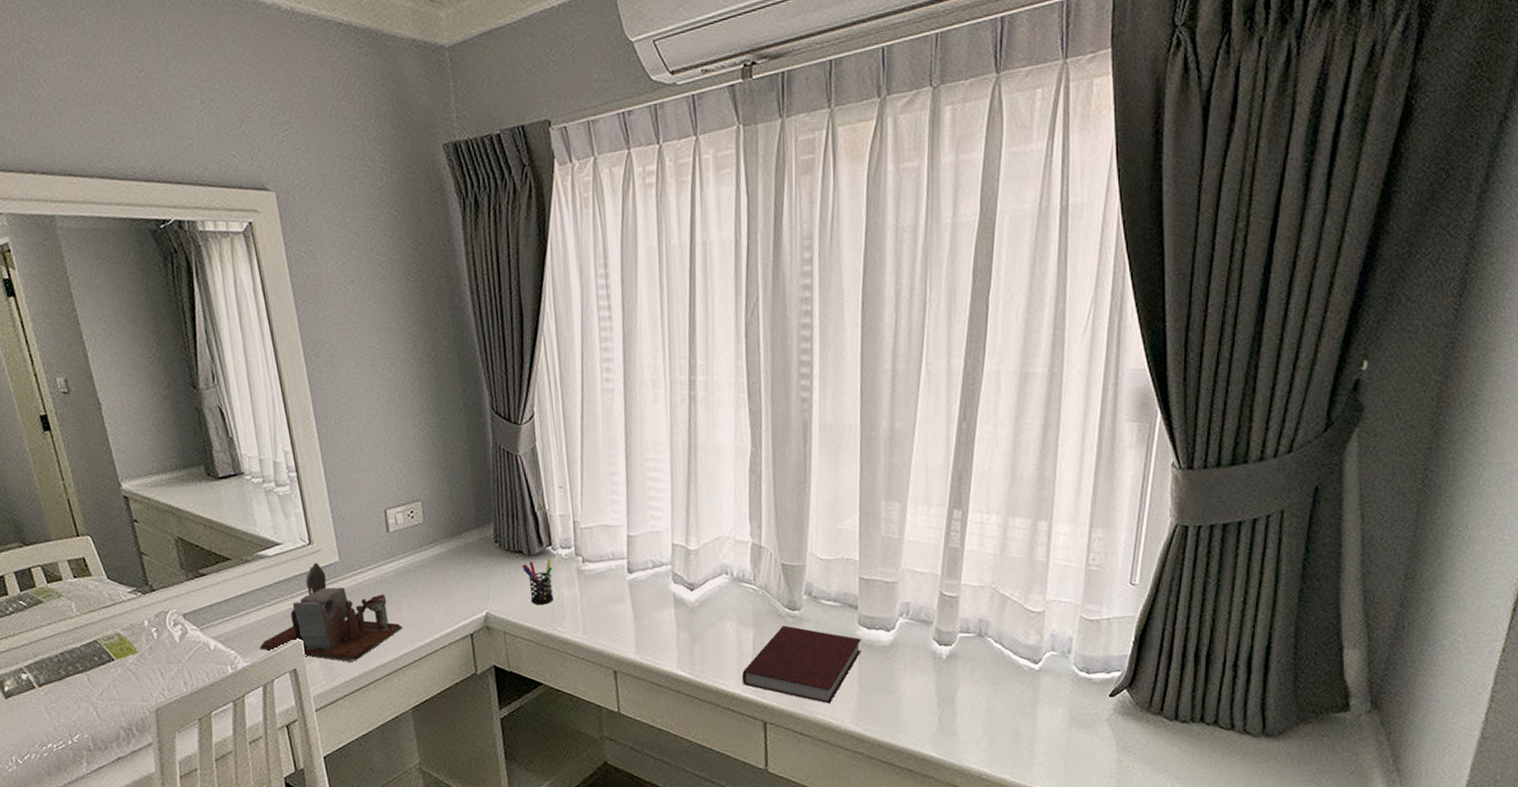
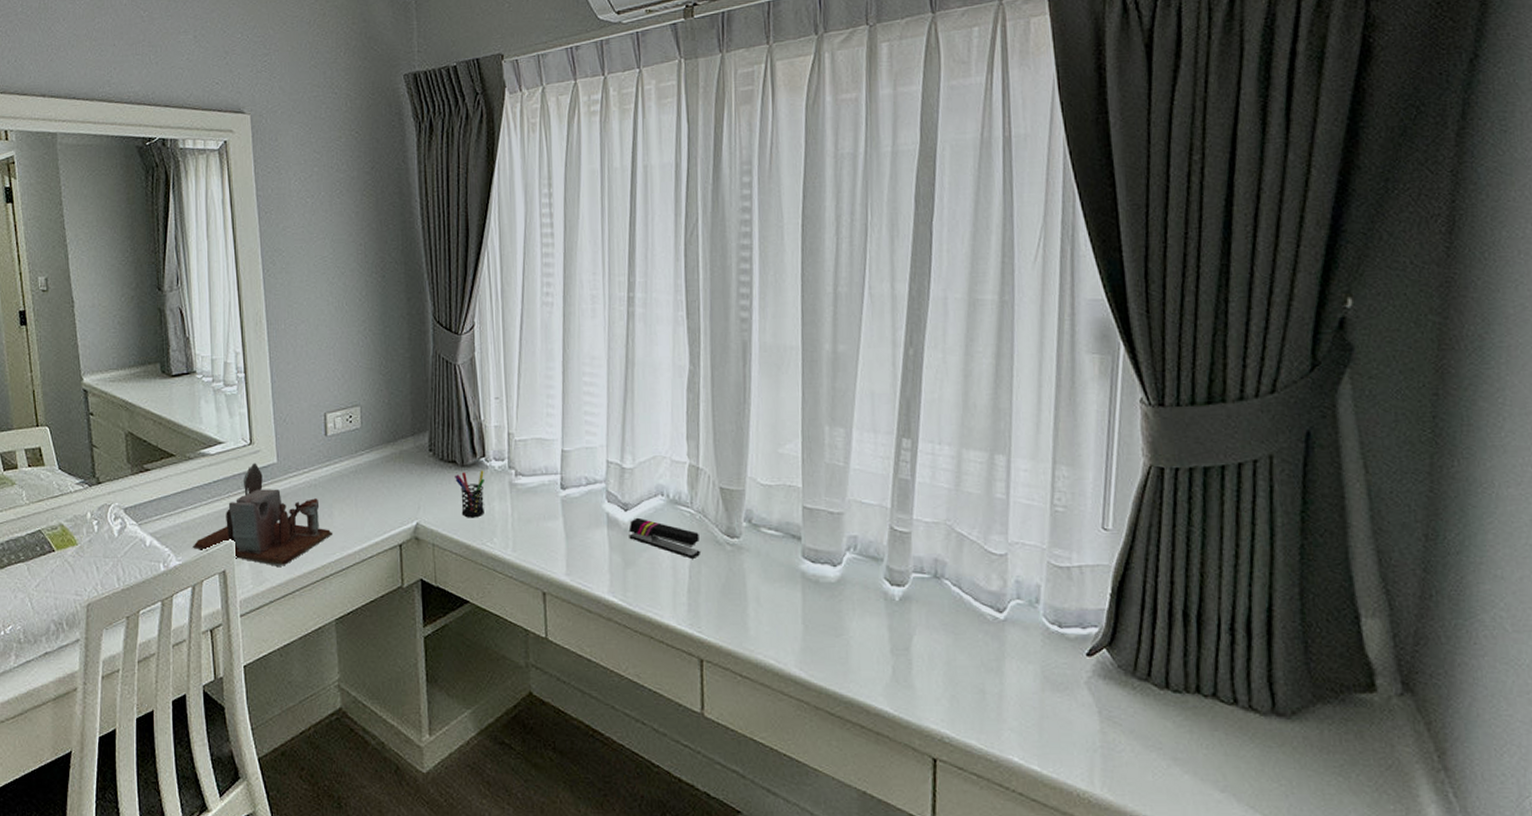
stapler: none [695,596,763,632] -> present [628,517,700,559]
notebook: present [742,625,861,704] -> none [677,554,806,644]

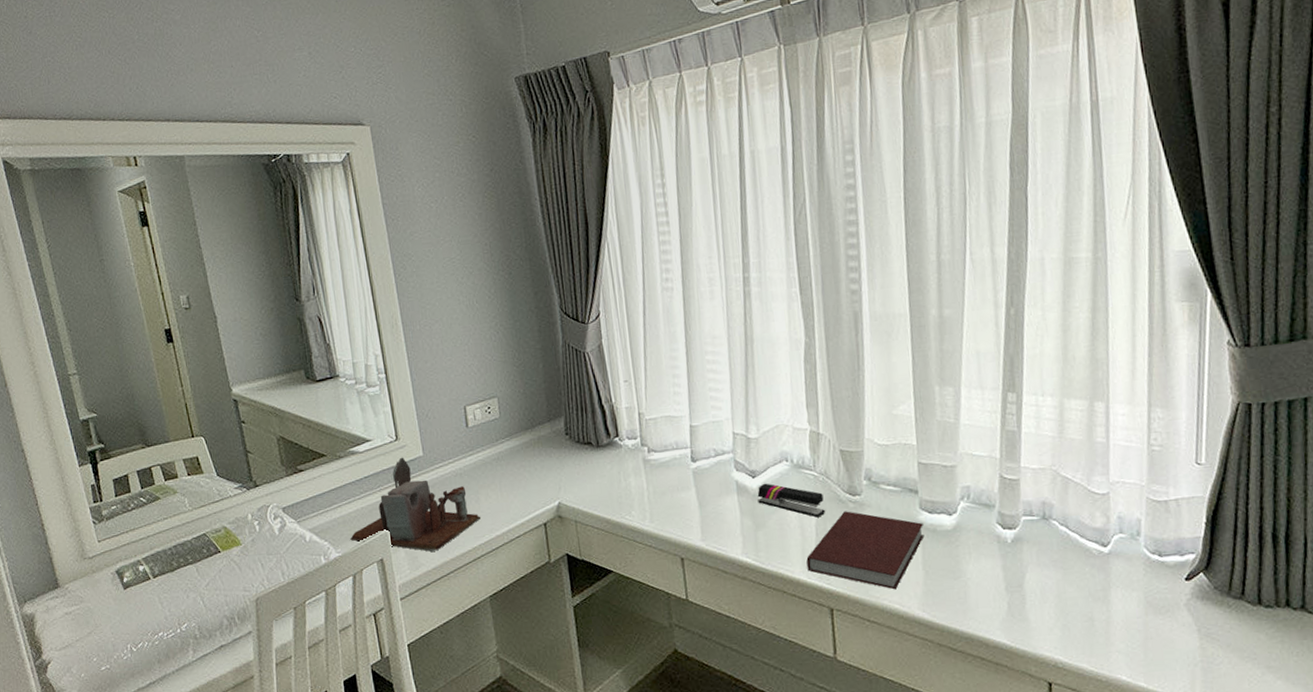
pen holder: present [455,470,484,518] -> none [591,449,621,495]
notebook: none [677,554,806,644] -> present [806,511,925,590]

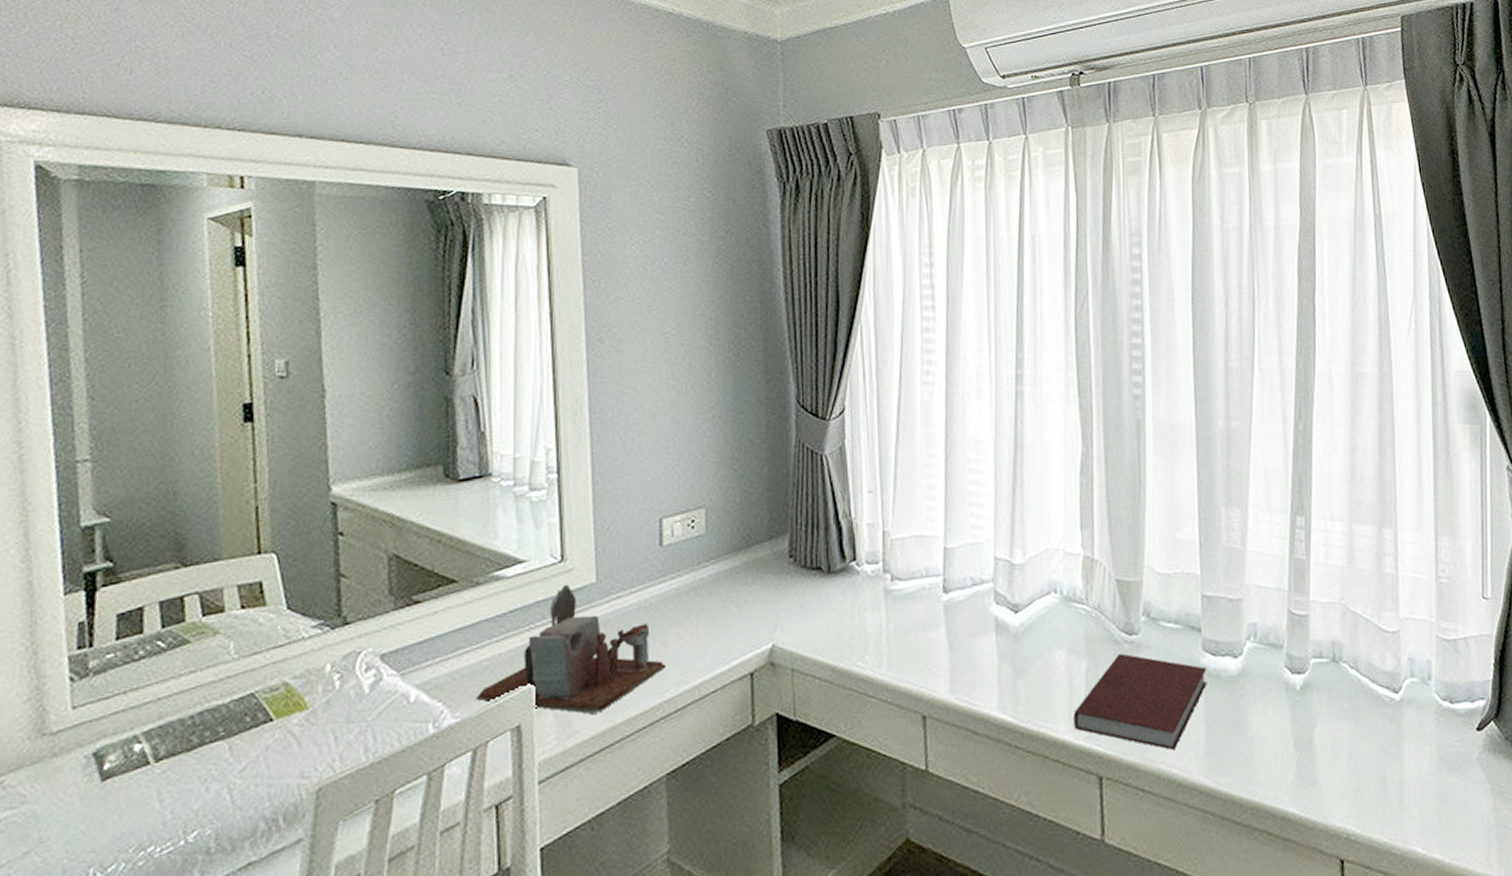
stapler: present [757,483,825,518] -> none [1019,619,1097,662]

